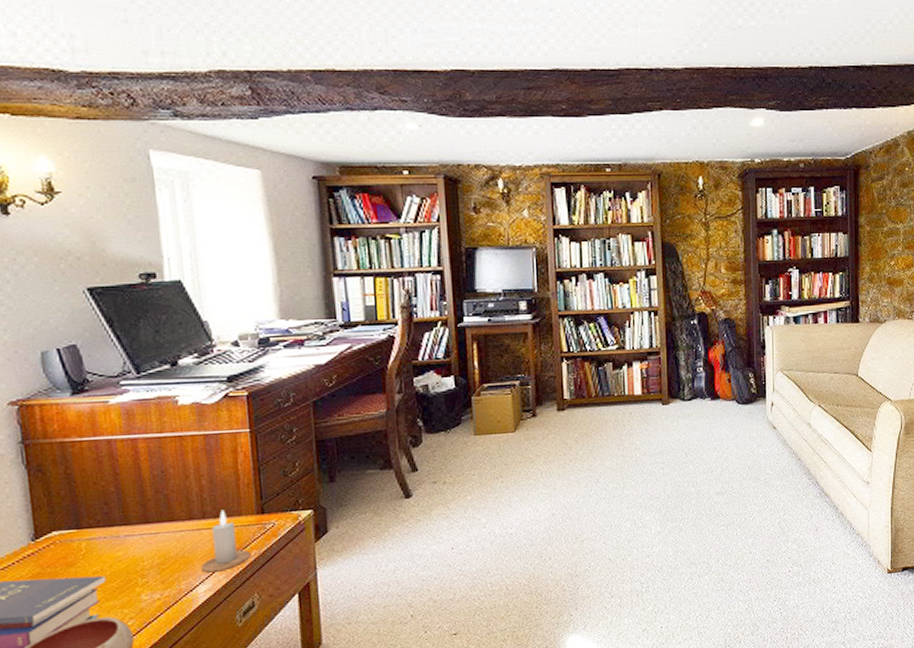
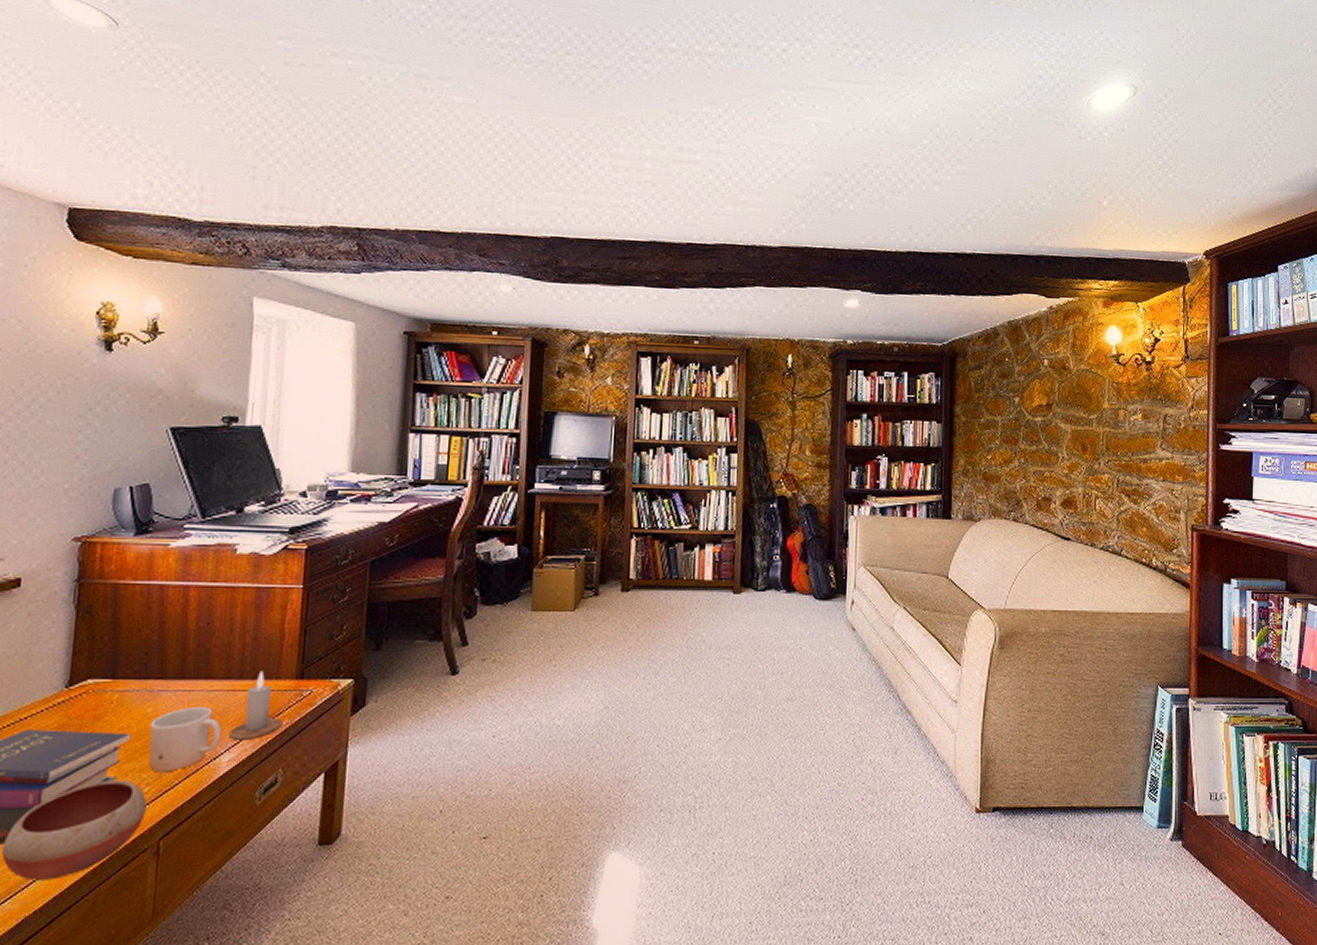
mug: none [122,545,194,608] -> present [148,705,222,773]

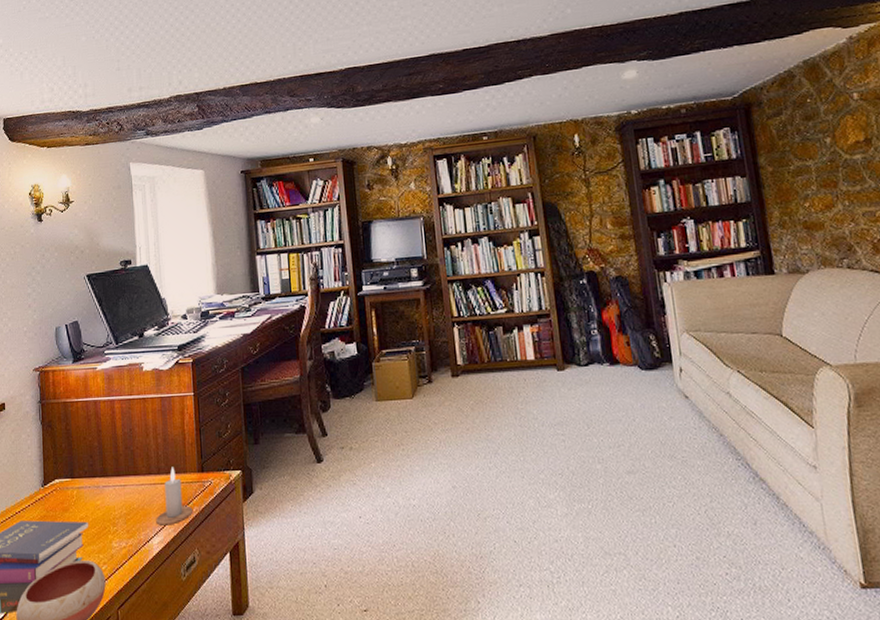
mug: present [148,705,222,773] -> none [100,497,151,554]

